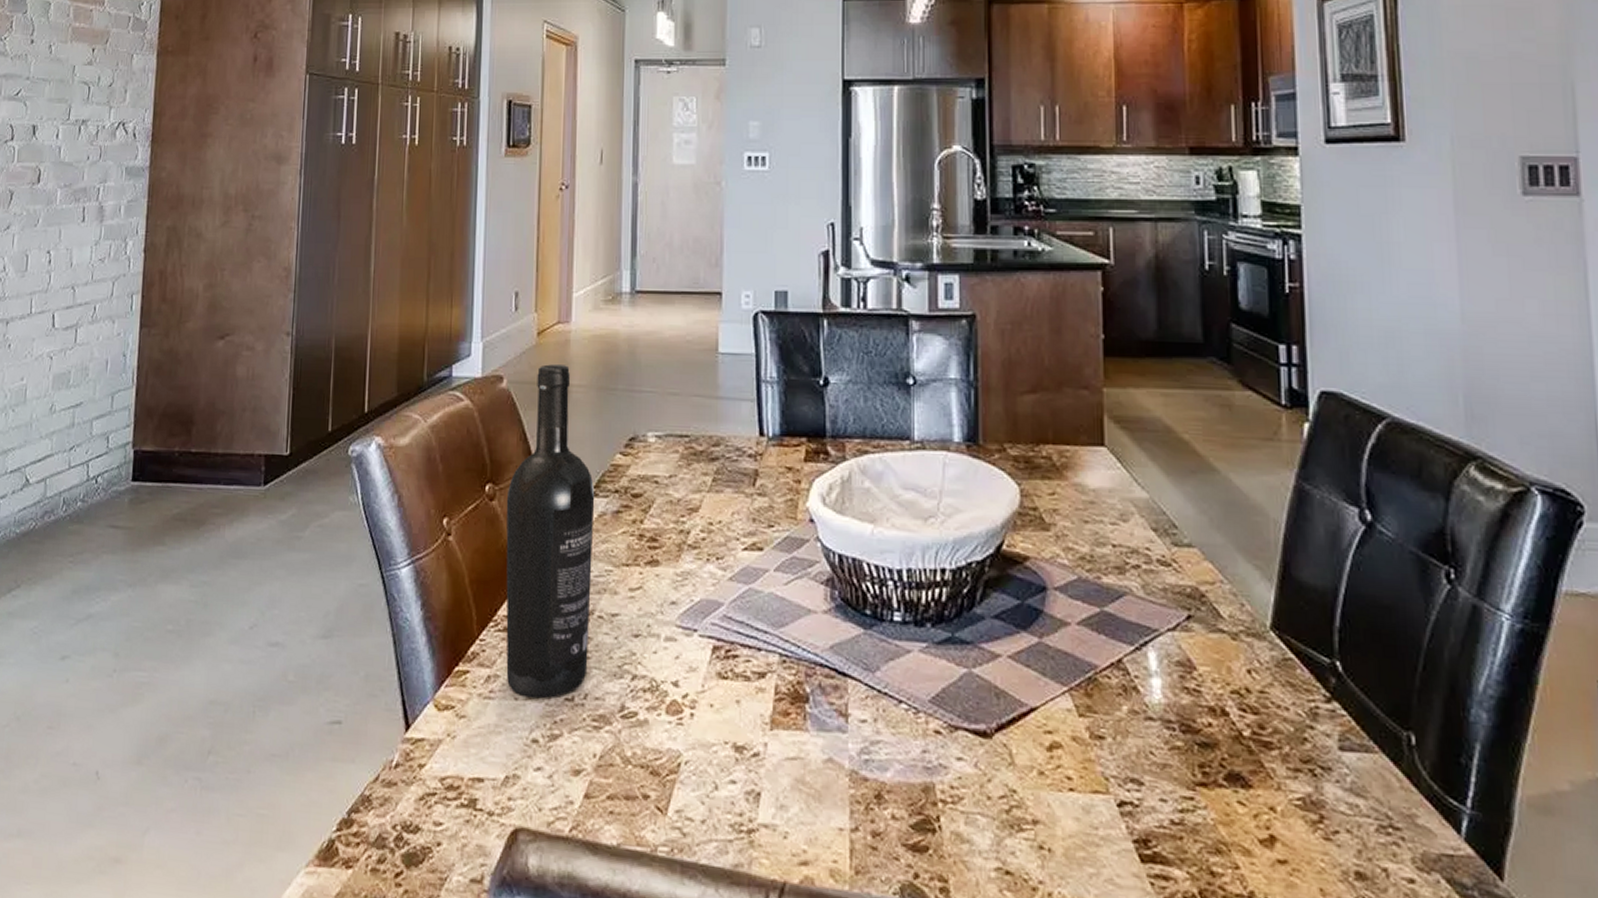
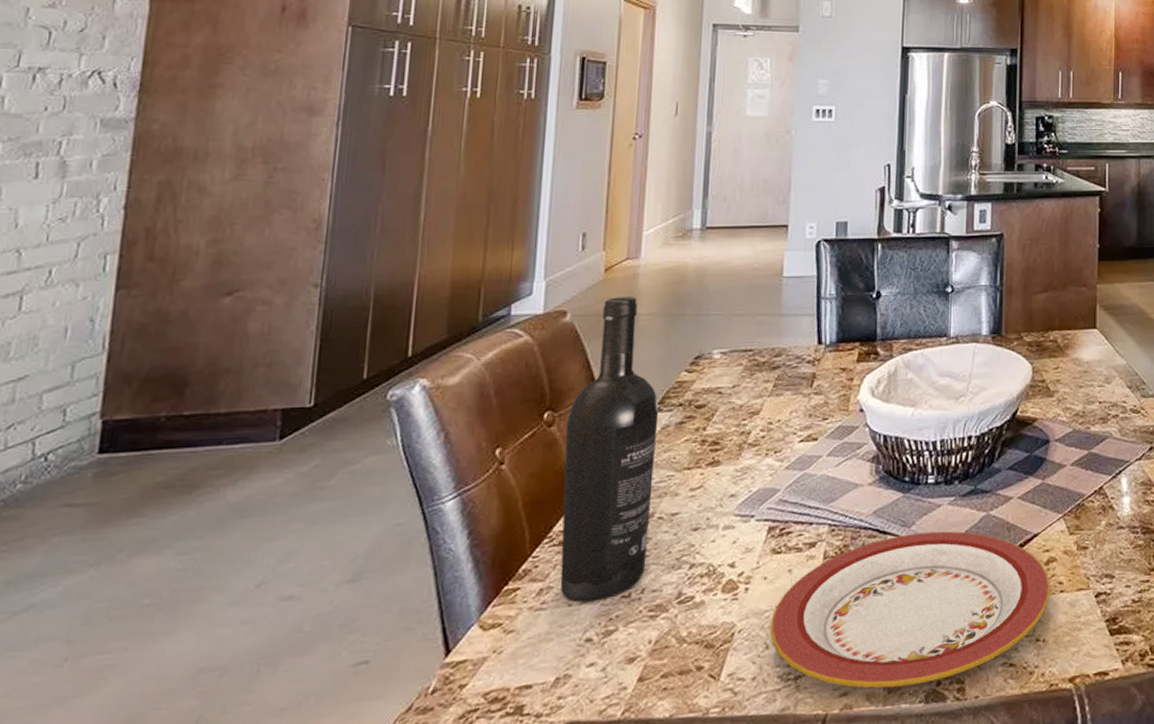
plate: none [719,680,1056,872] -> present [770,531,1050,689]

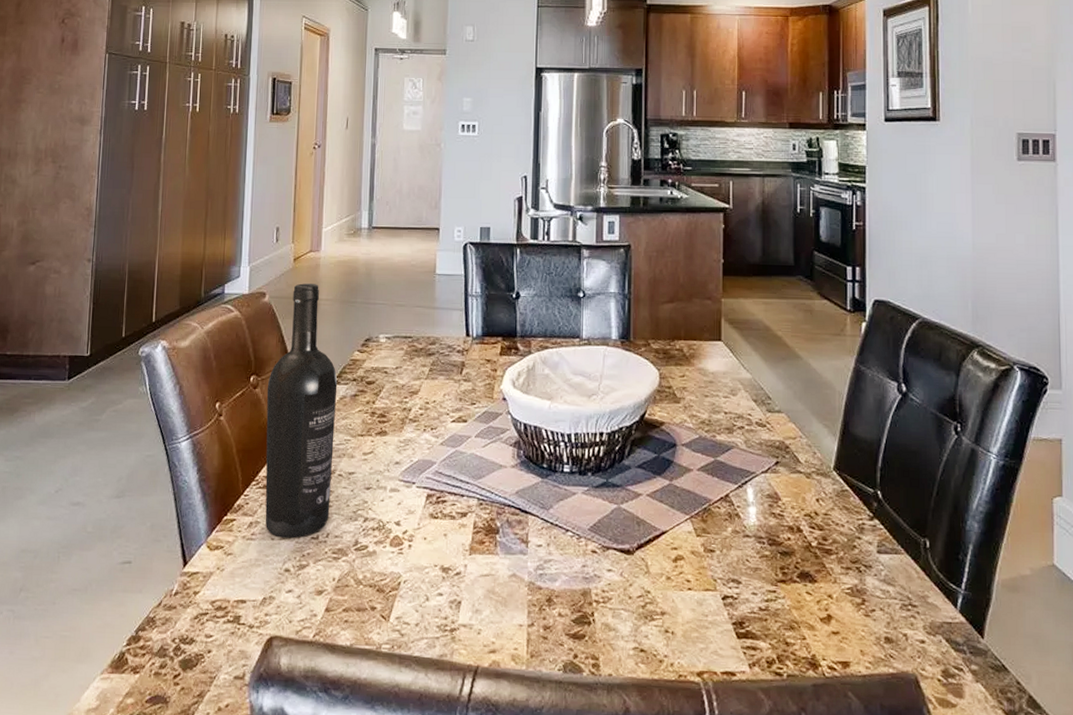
plate: present [770,531,1050,689] -> none [430,516,679,654]

